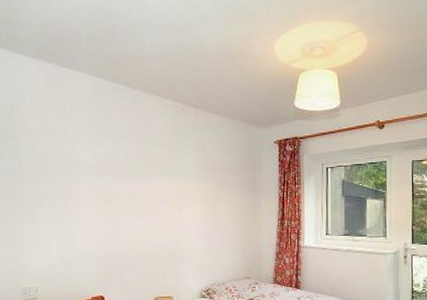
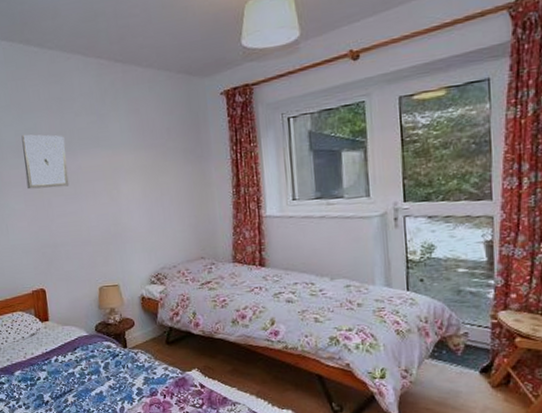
wall art: none [98,157,138,207] -> present [21,134,70,190]

